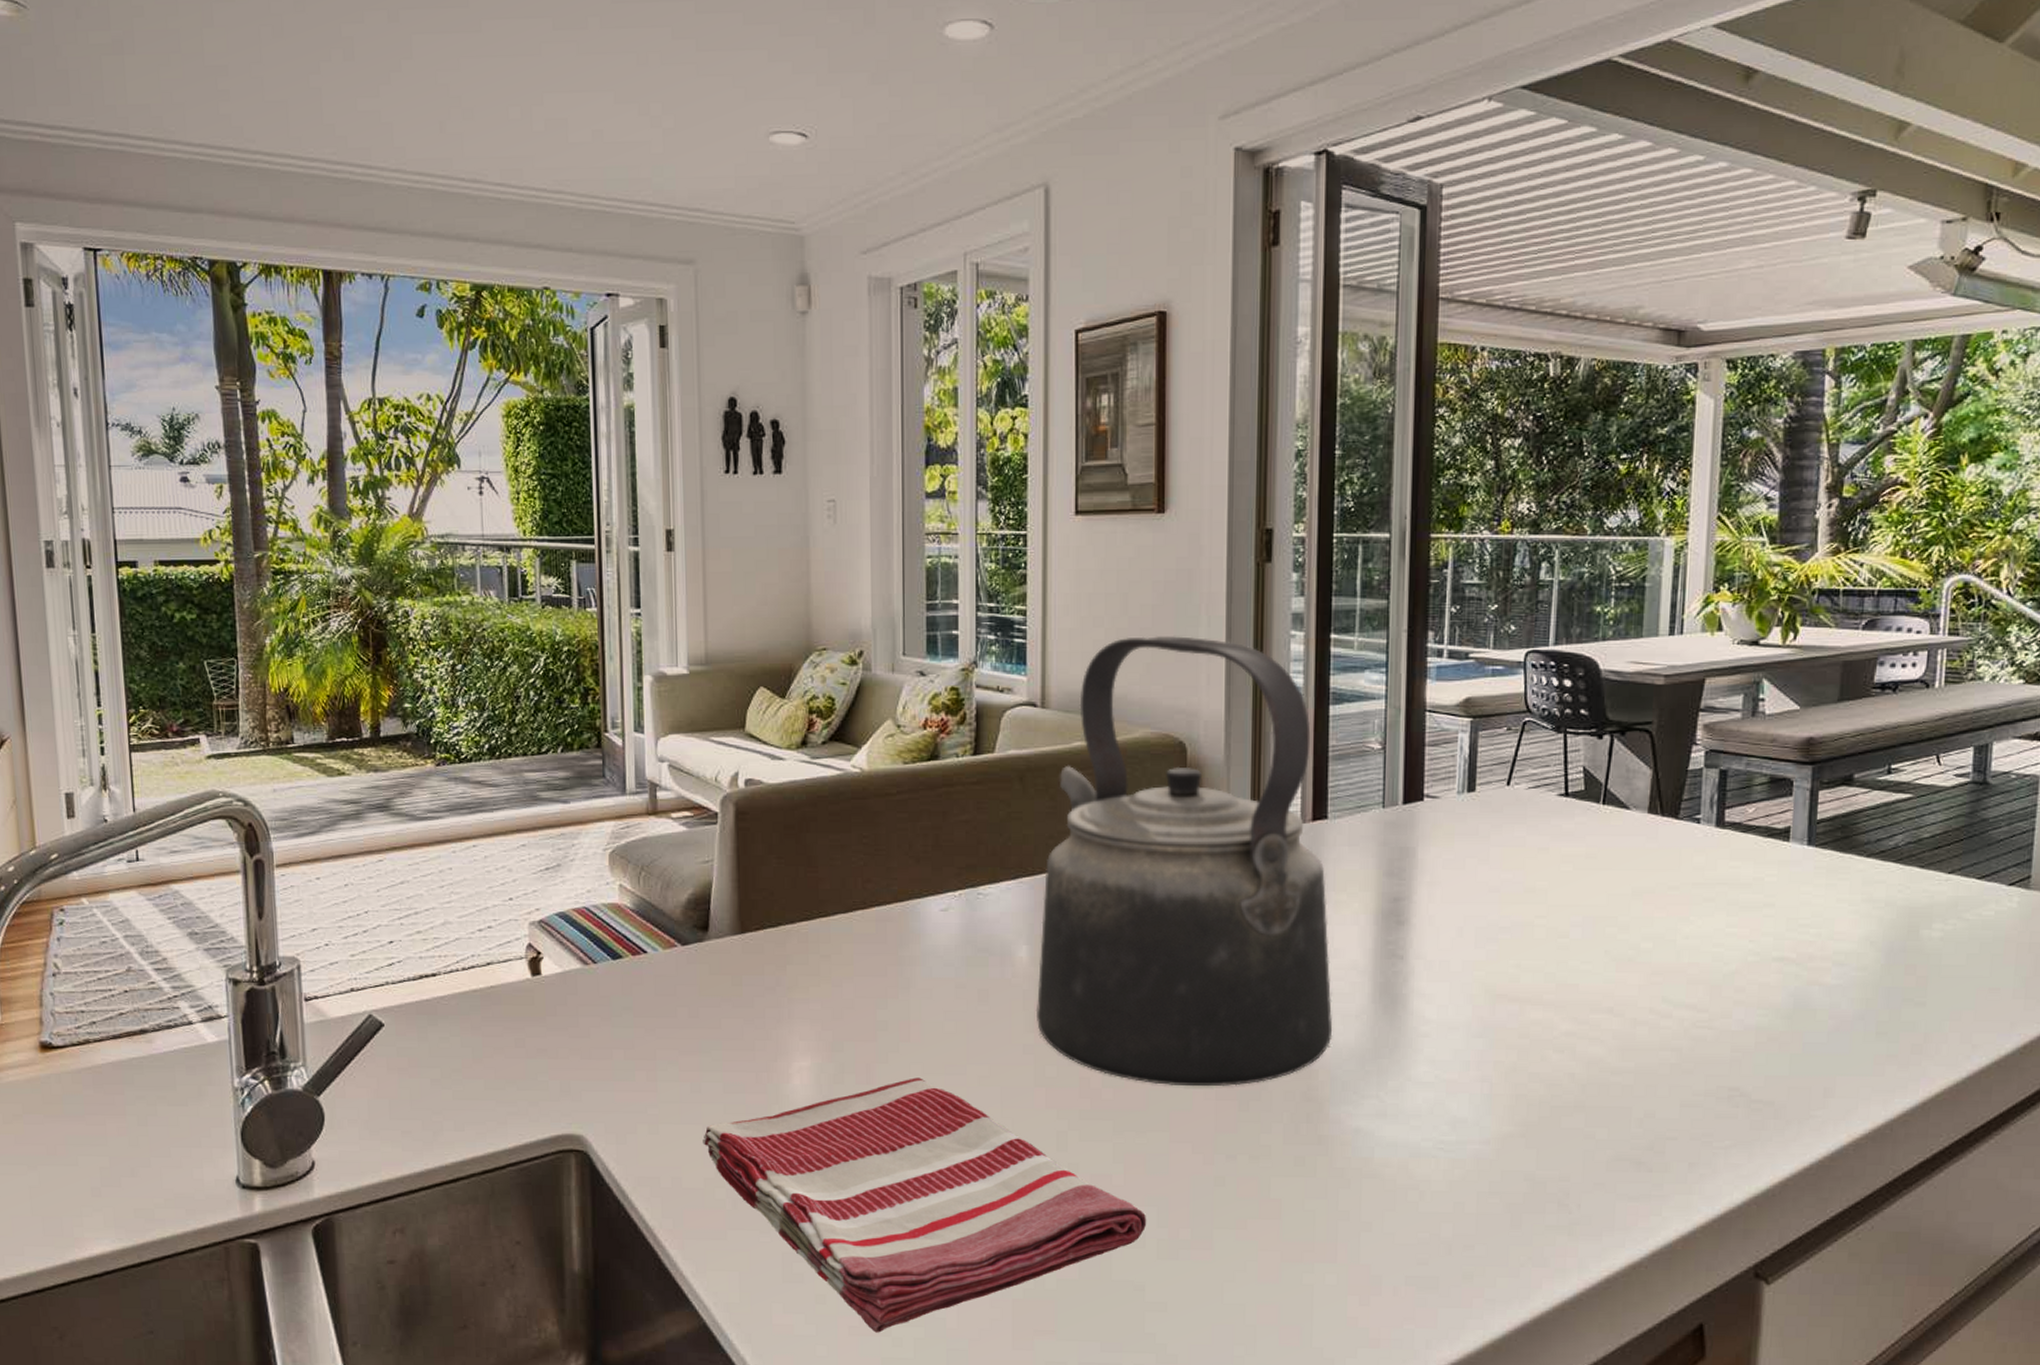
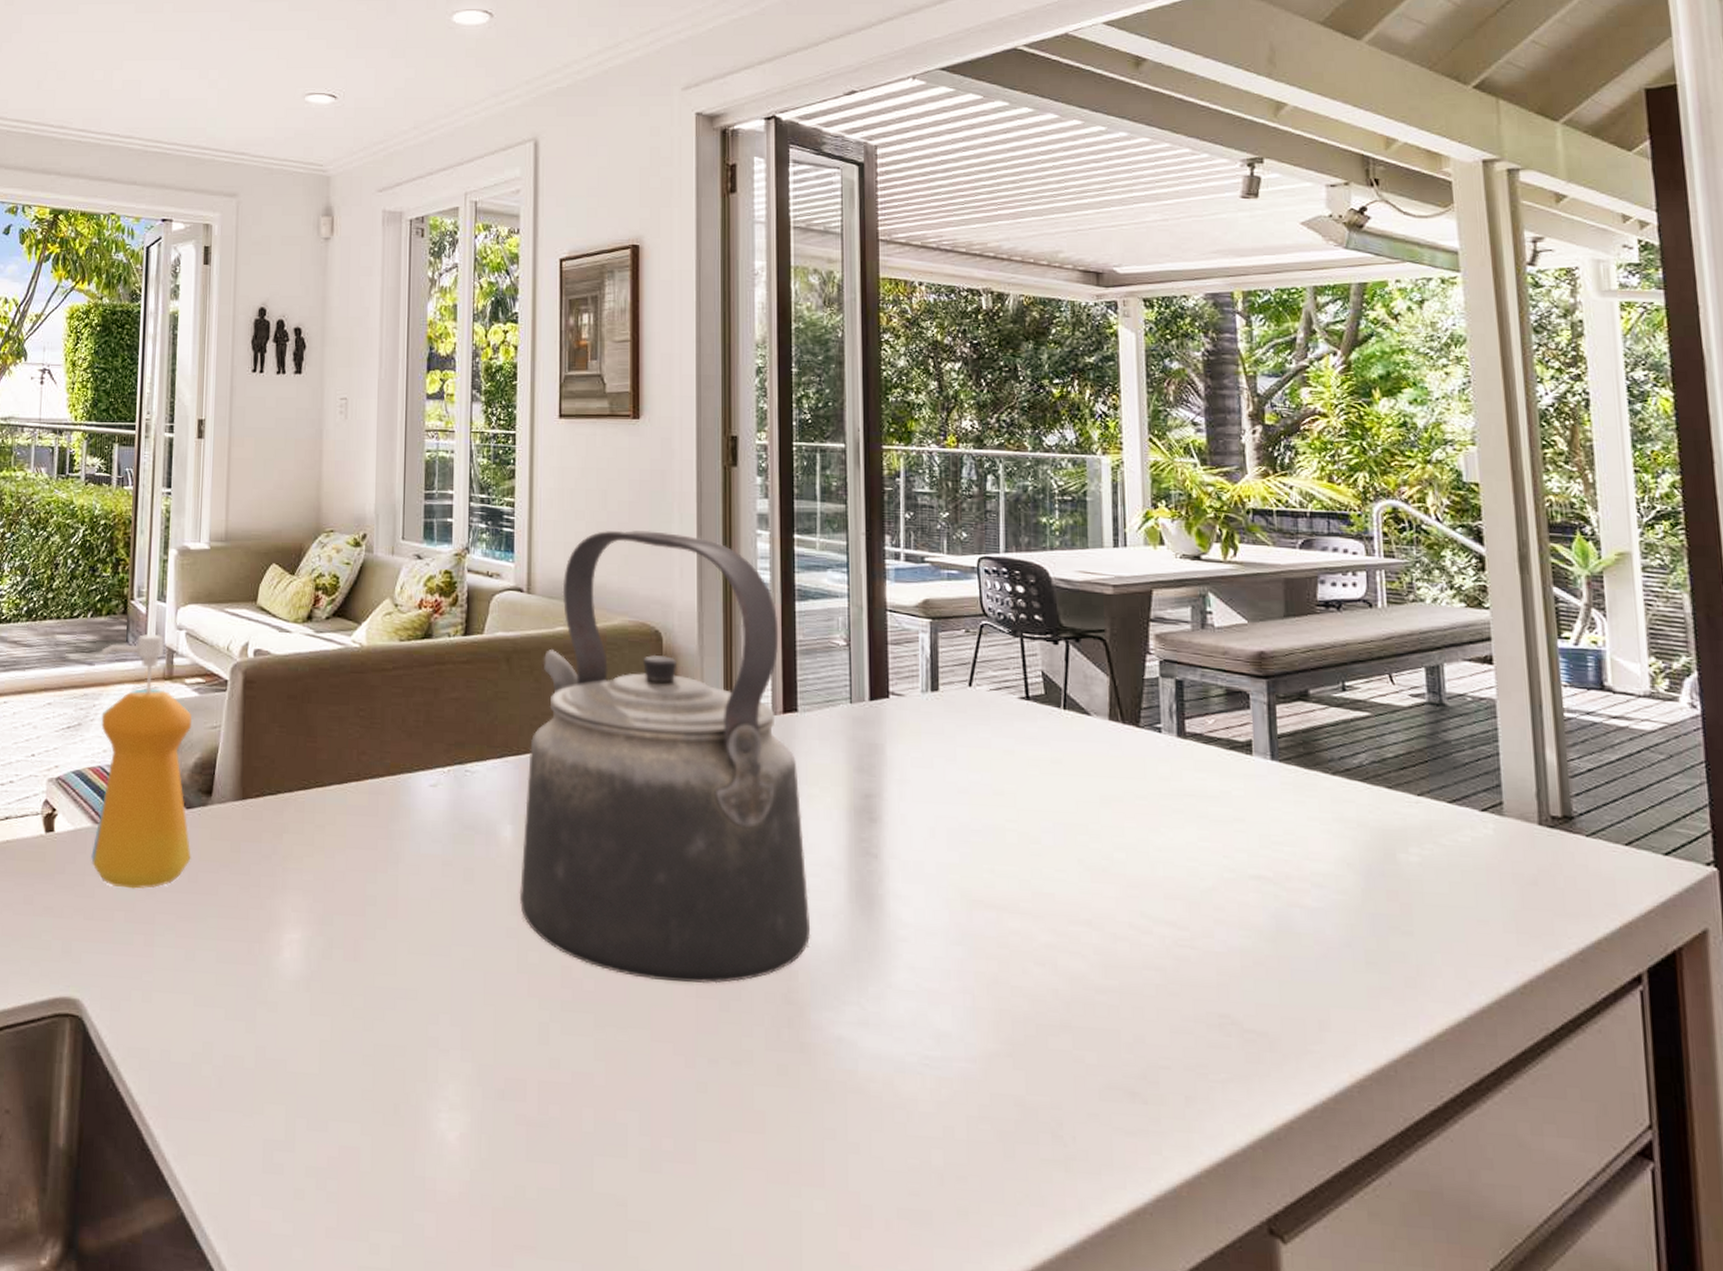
soap dispenser: none [577,767,690,1027] -> present [91,633,192,889]
dish towel: present [703,1077,1147,1333] -> none [193,956,629,1237]

